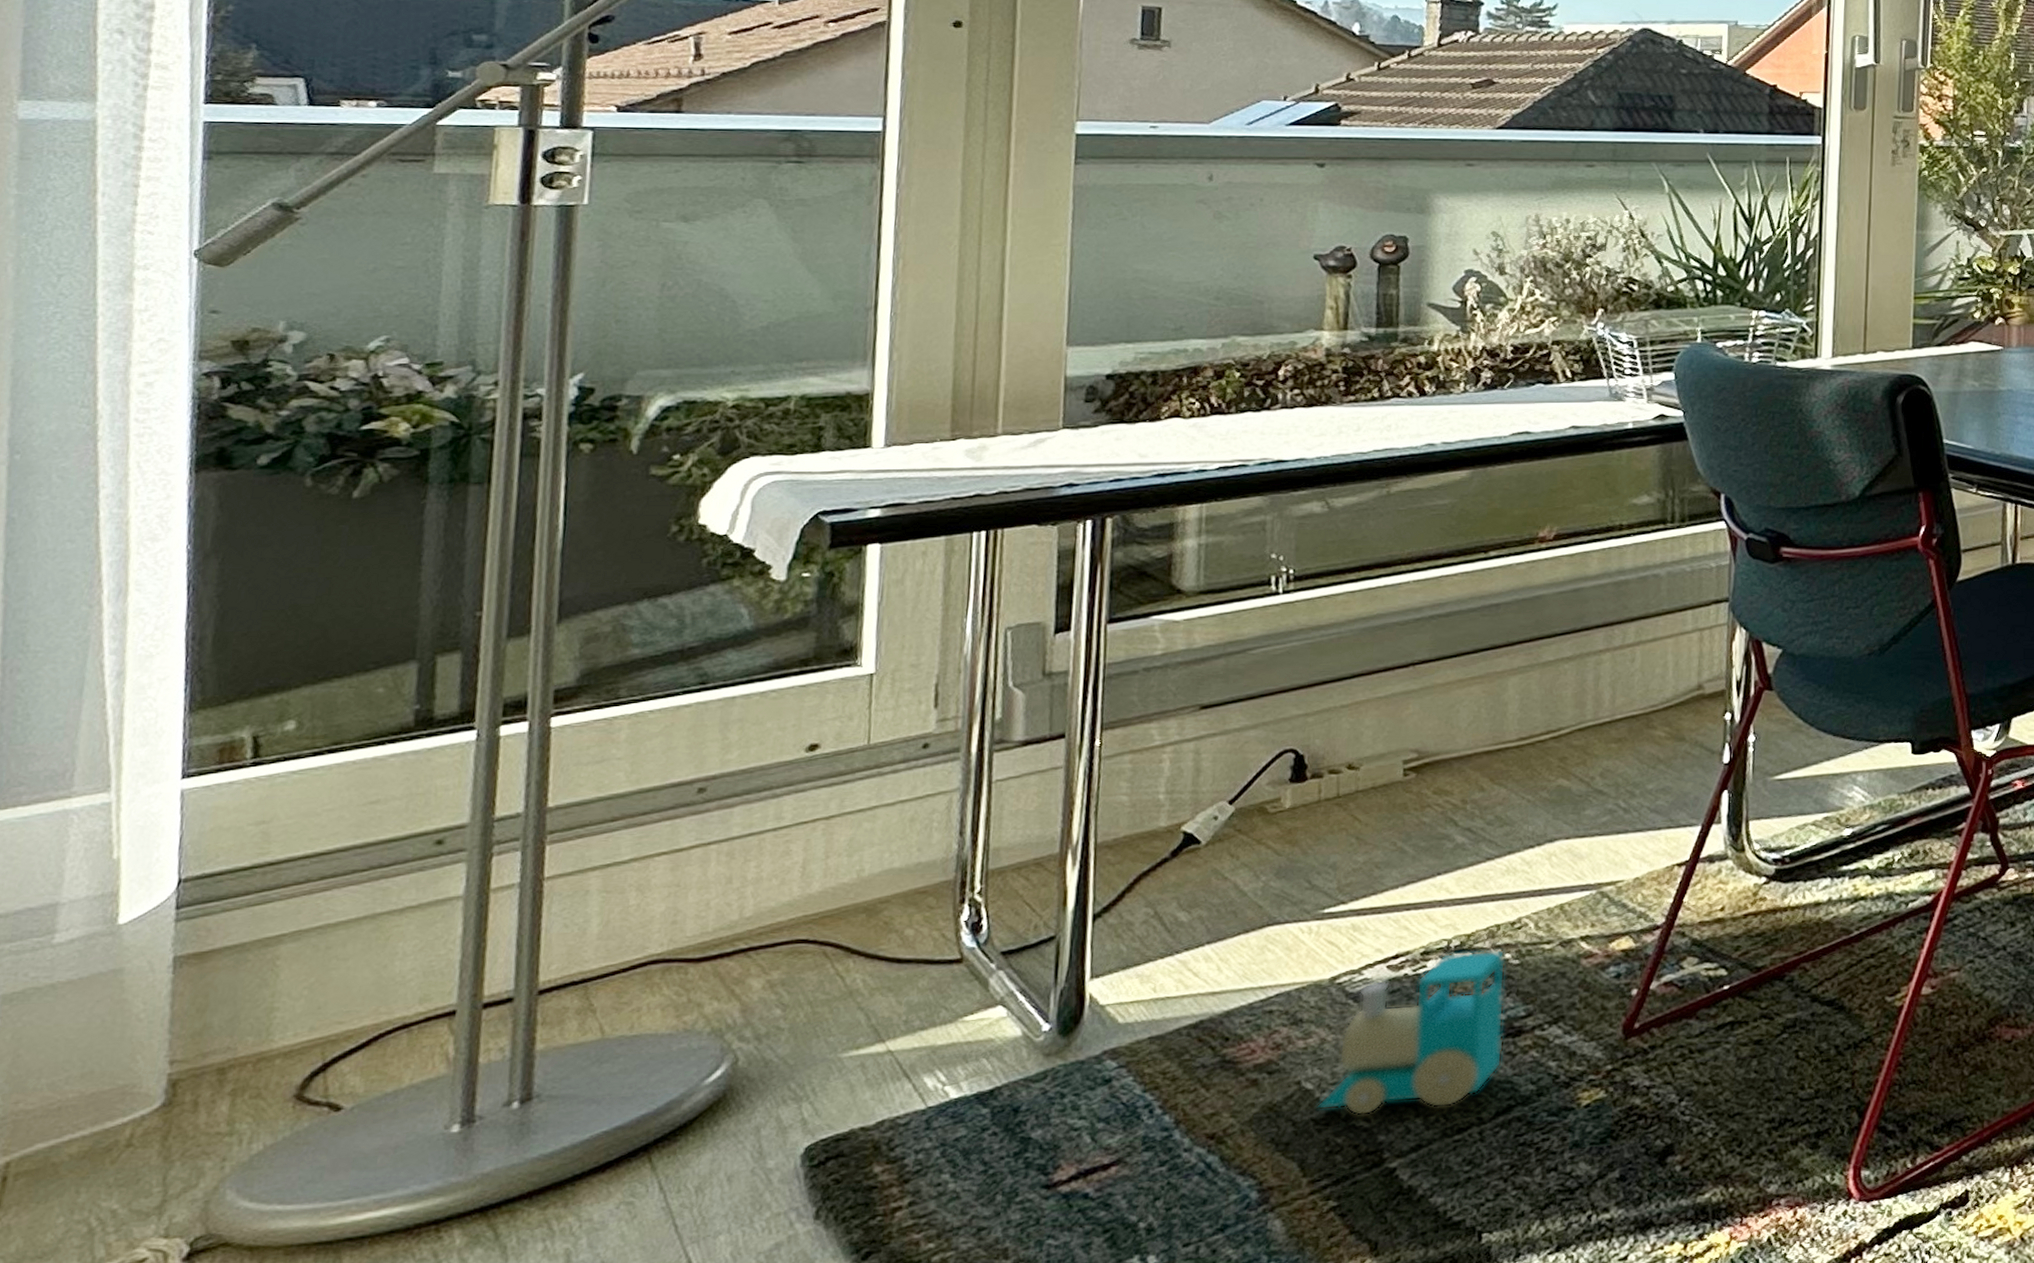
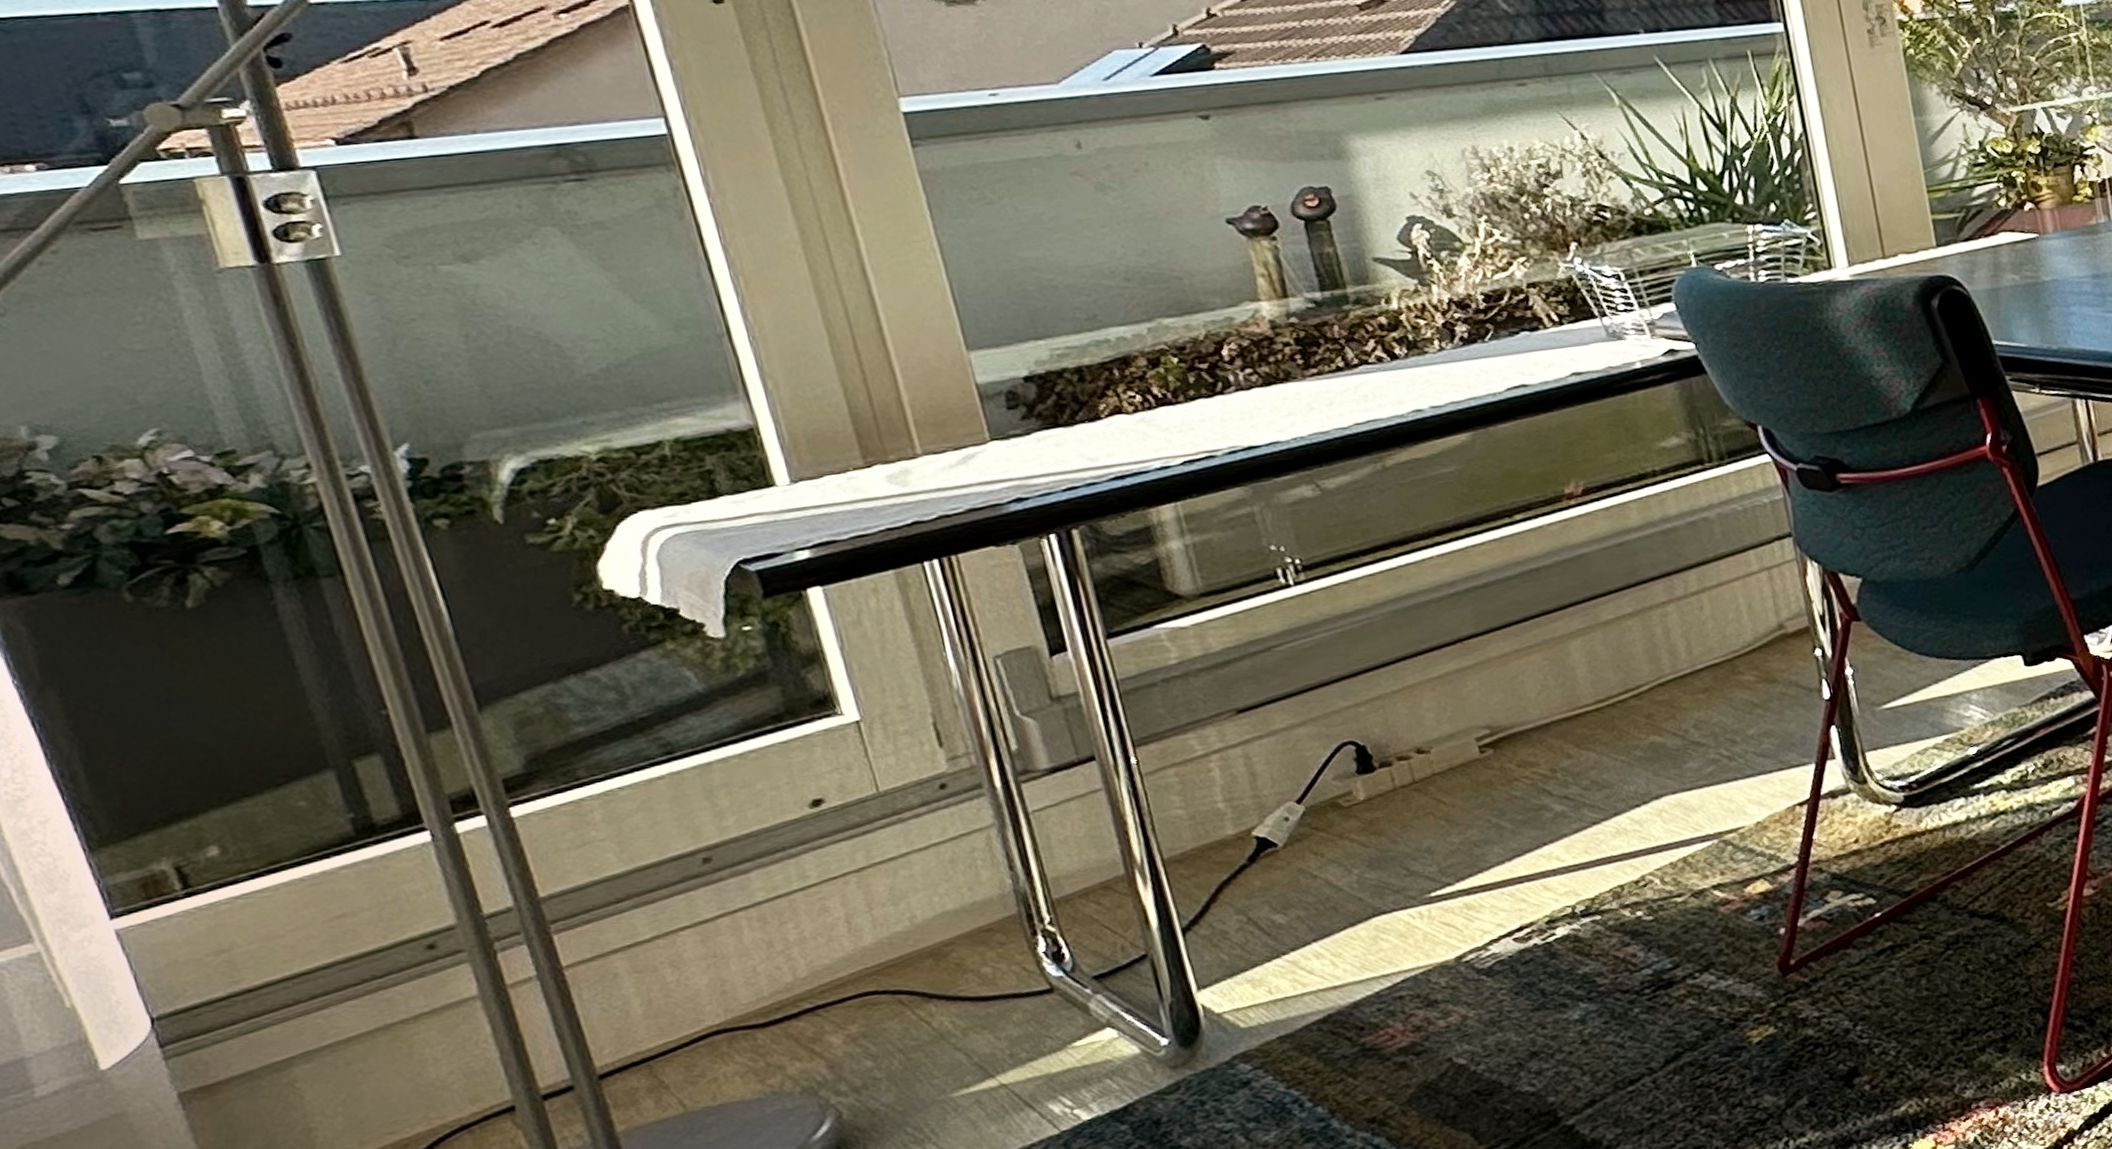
toy train: present [1317,950,1506,1116] -> none [1475,909,1660,1083]

